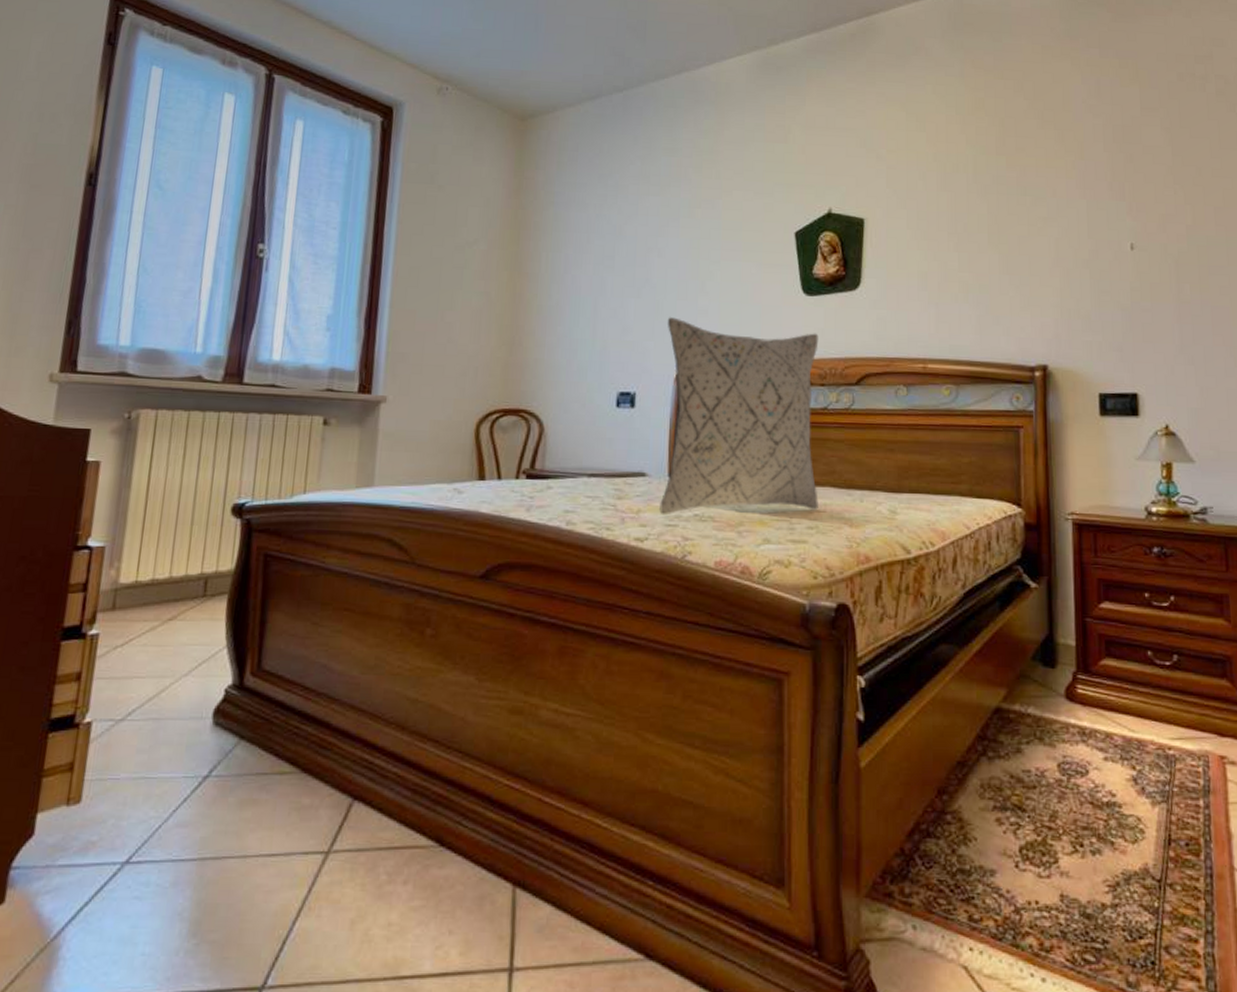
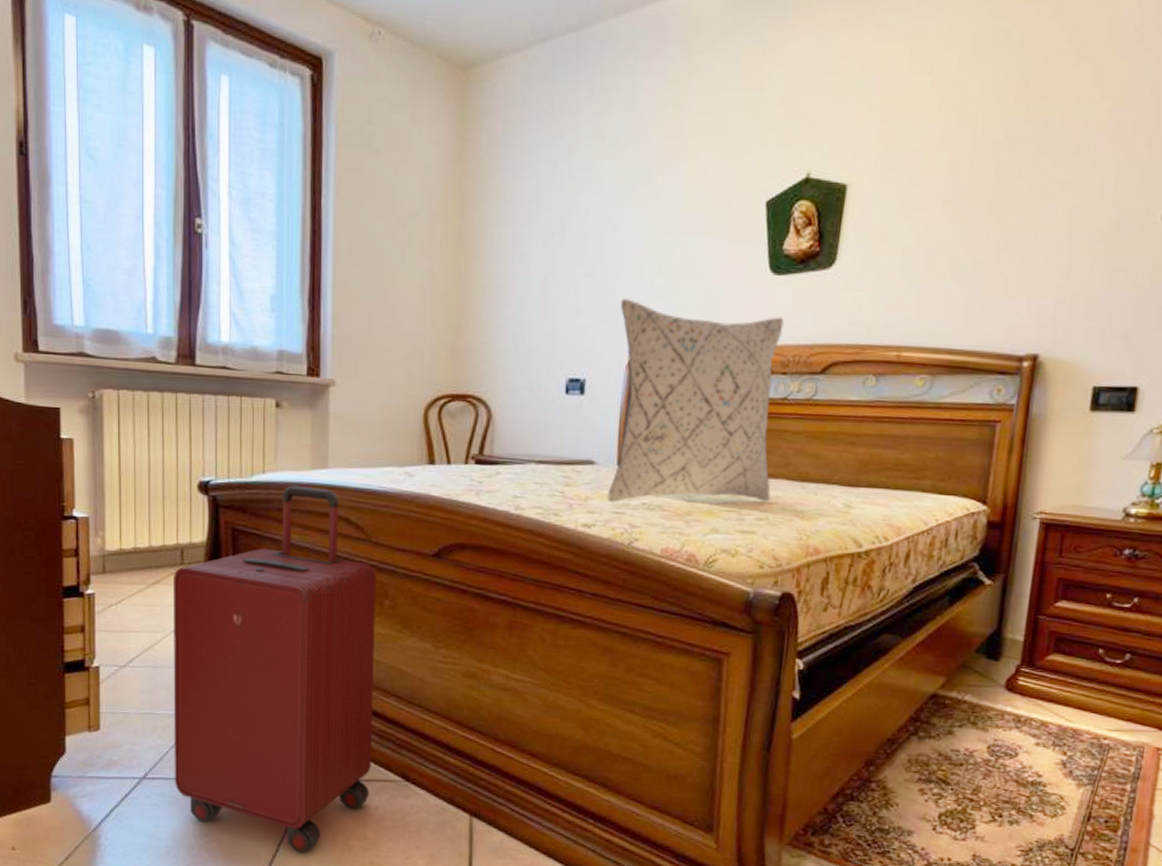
suitcase: none [163,506,419,951] -> present [173,485,377,853]

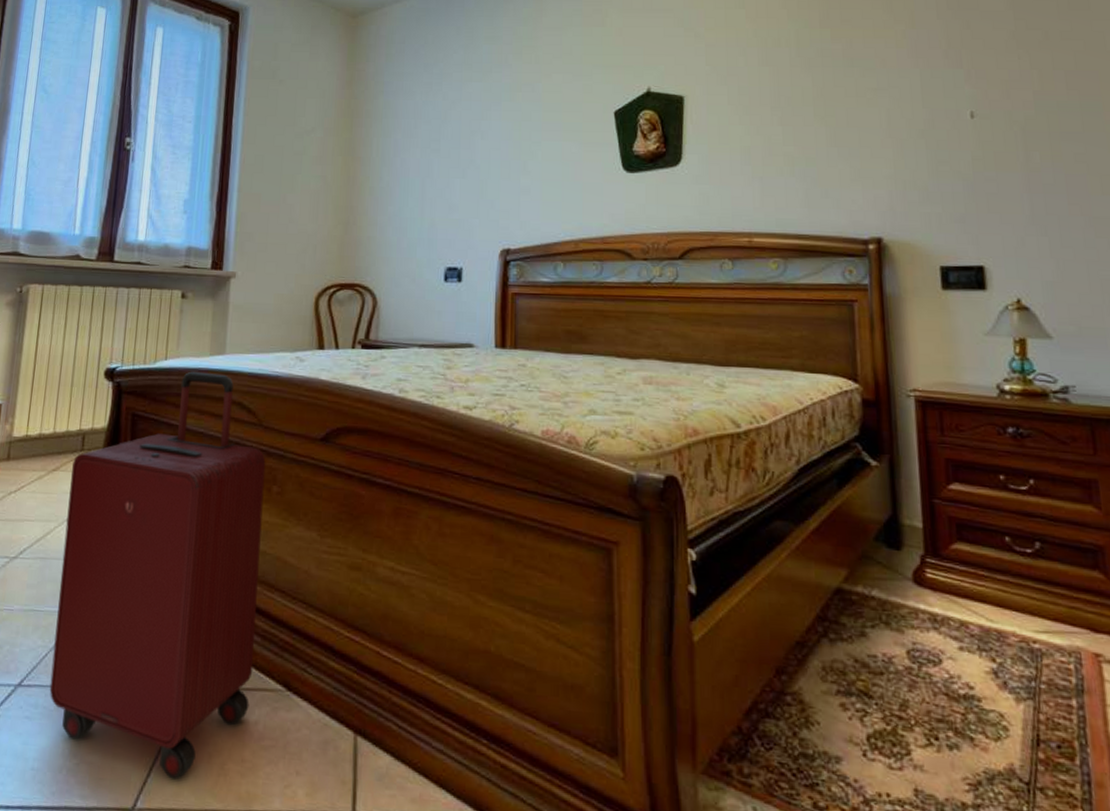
pillow: present [607,298,784,503] -> none [487,196,644,385]

